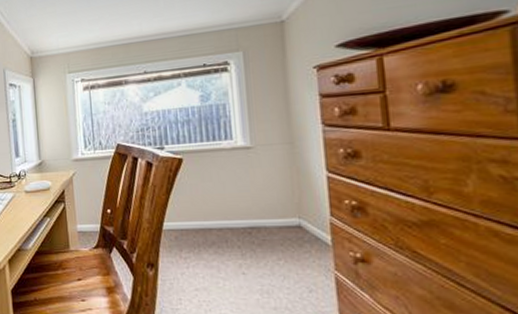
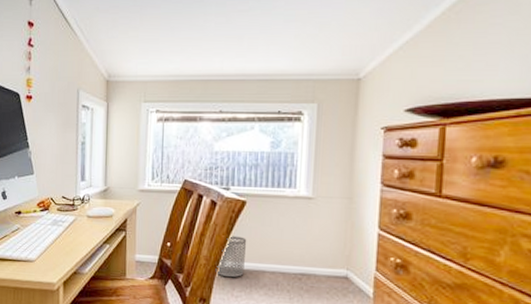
waste bin: none [160,195,190,239] -> present [215,236,247,278]

